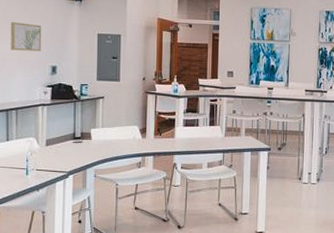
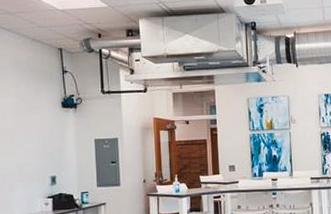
wall art: present [11,22,42,51] -> none [8,135,40,164]

